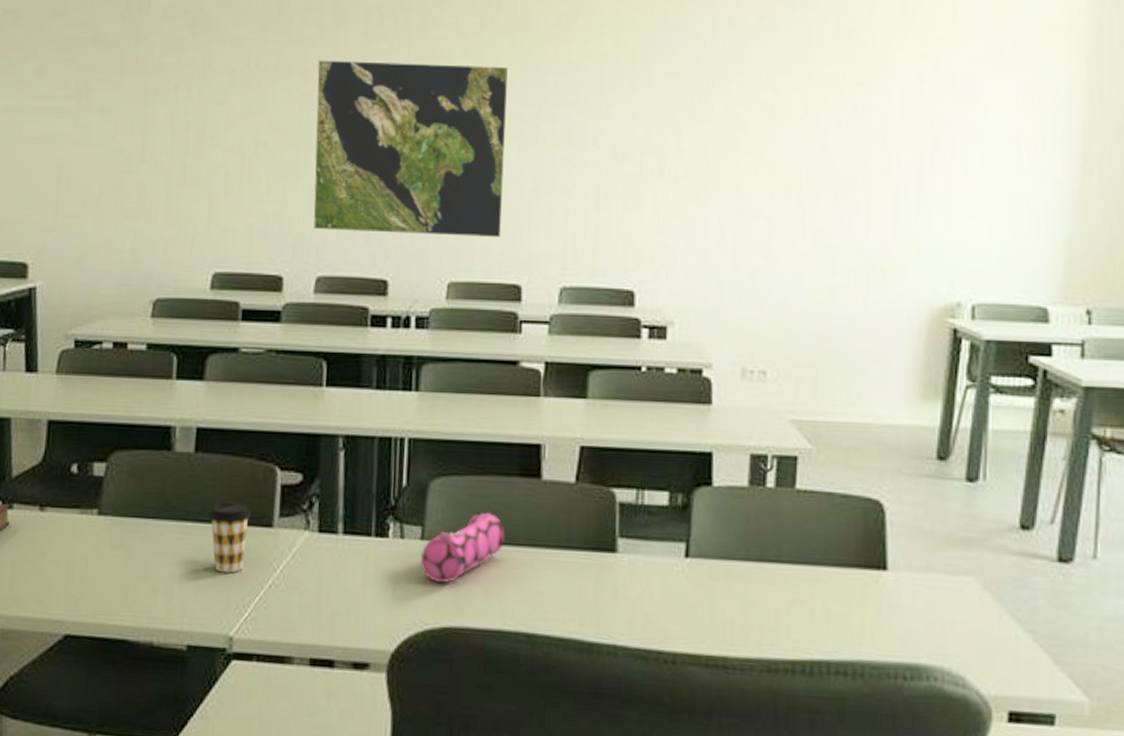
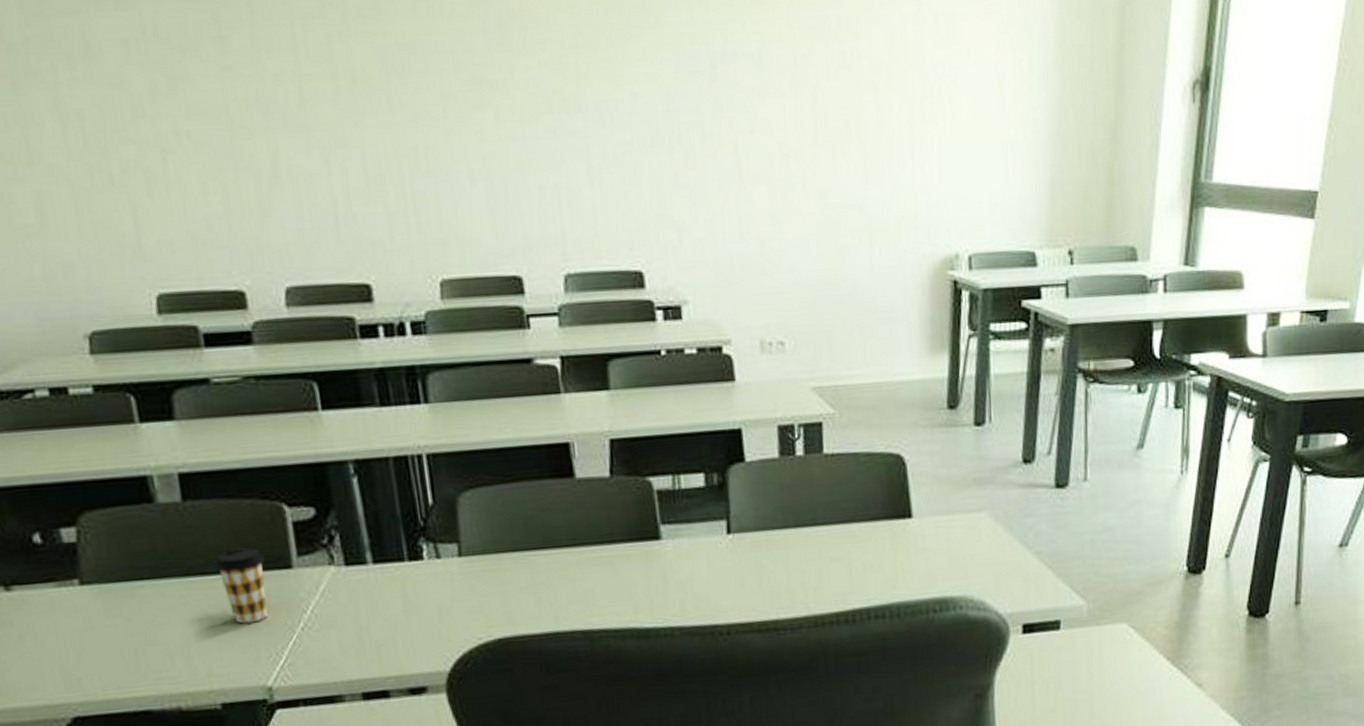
world map: present [313,60,508,237] -> none [233,23,490,232]
pencil case: present [421,512,505,583] -> none [462,518,547,596]

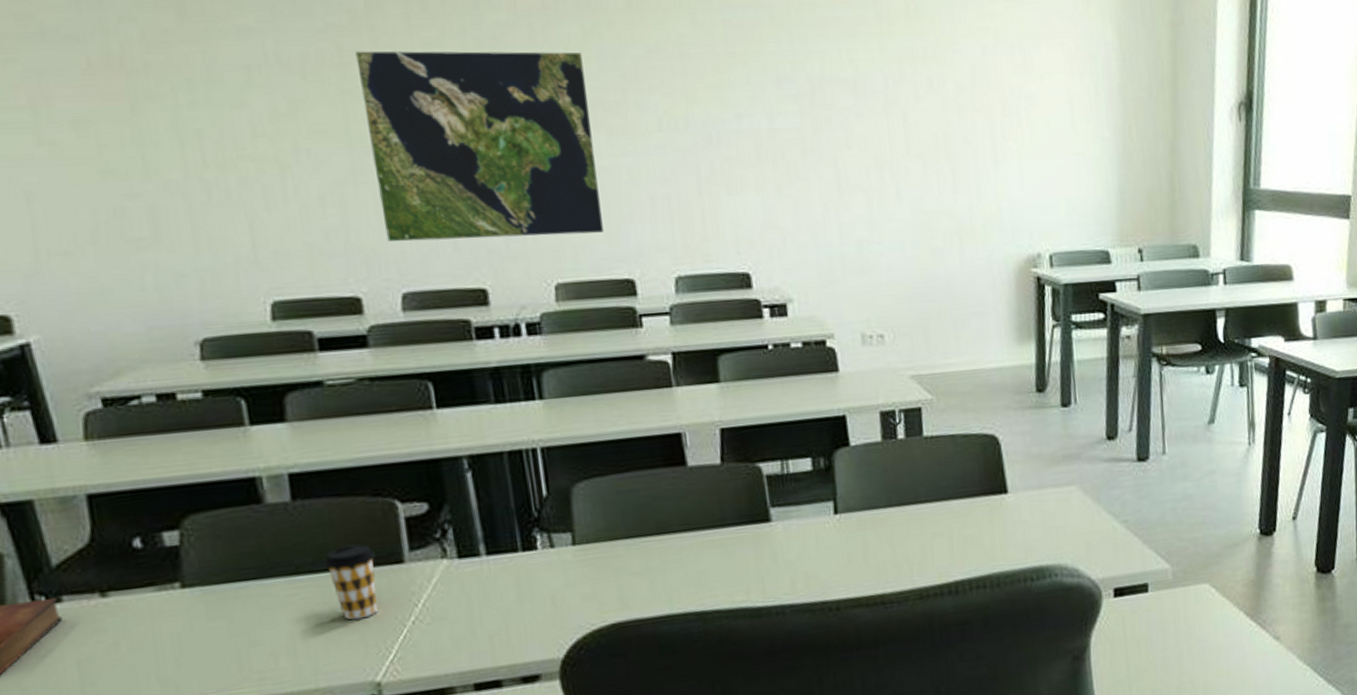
world map: none [233,23,490,232] -> present [355,51,604,242]

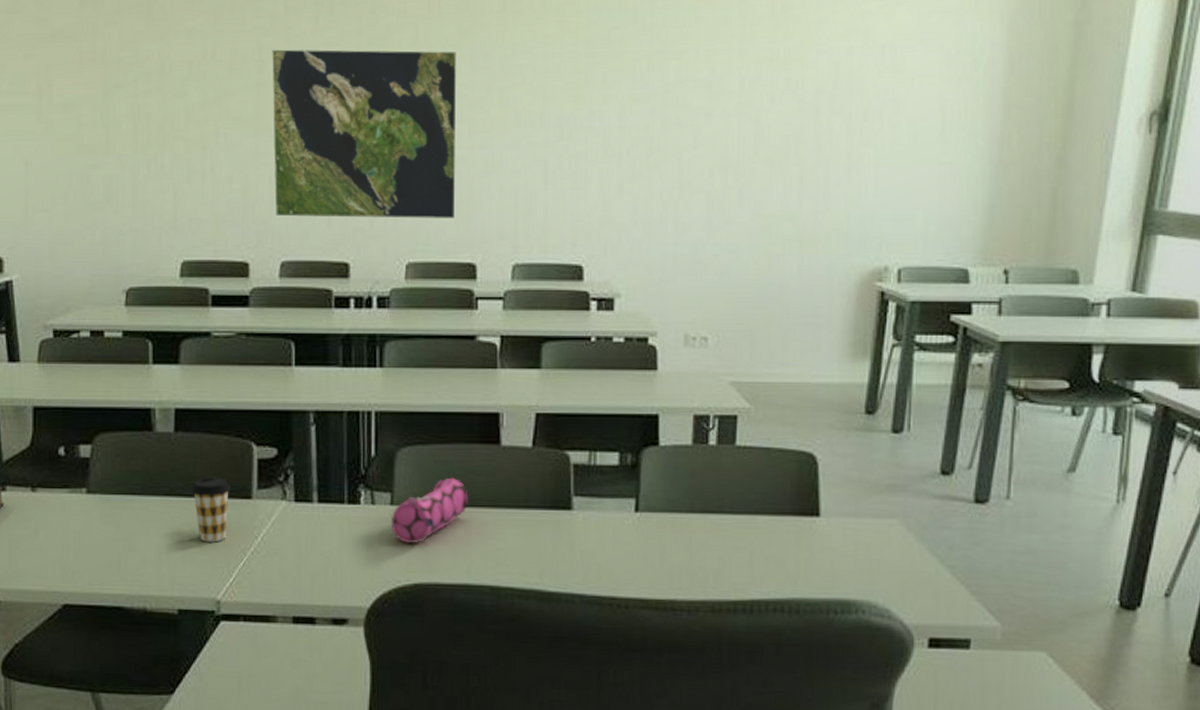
pencil case: none [576,506,660,583] -> present [392,477,469,543]

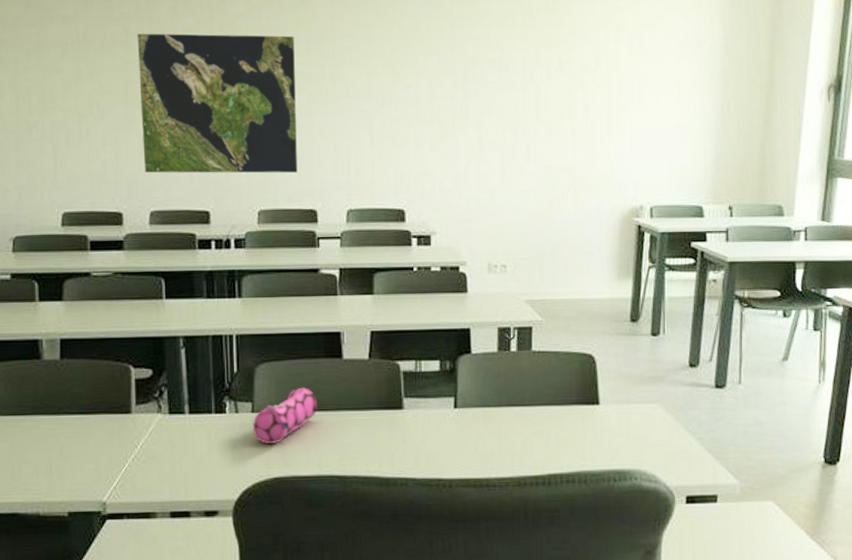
coffee cup: present [192,477,231,543] -> none [77,396,112,453]

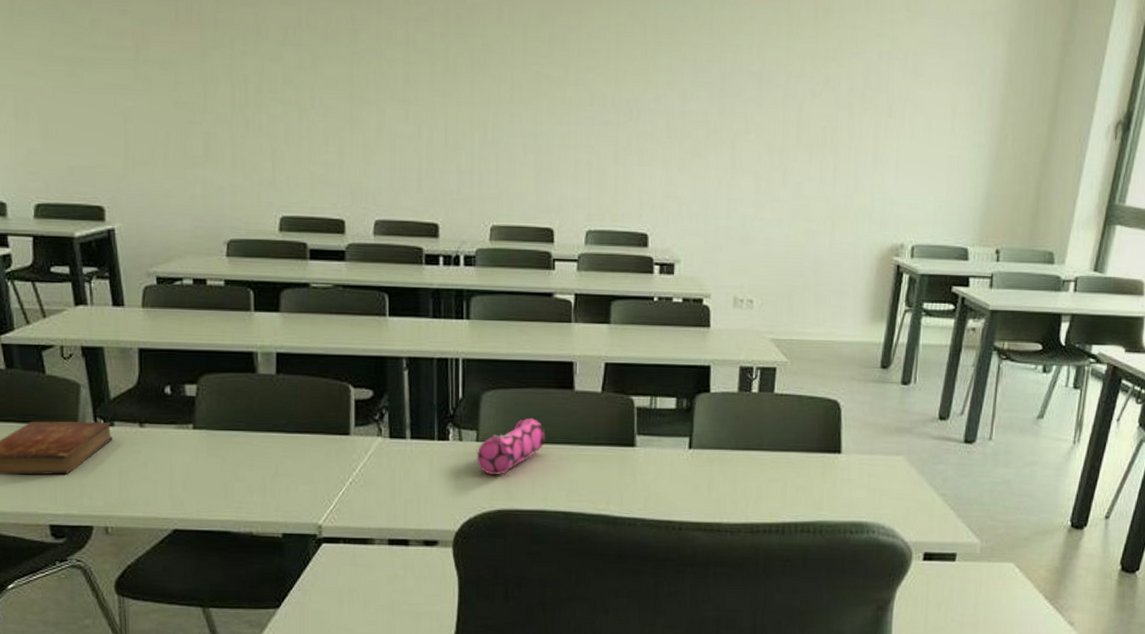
world map: present [137,33,297,173] -> none [365,20,537,187]

